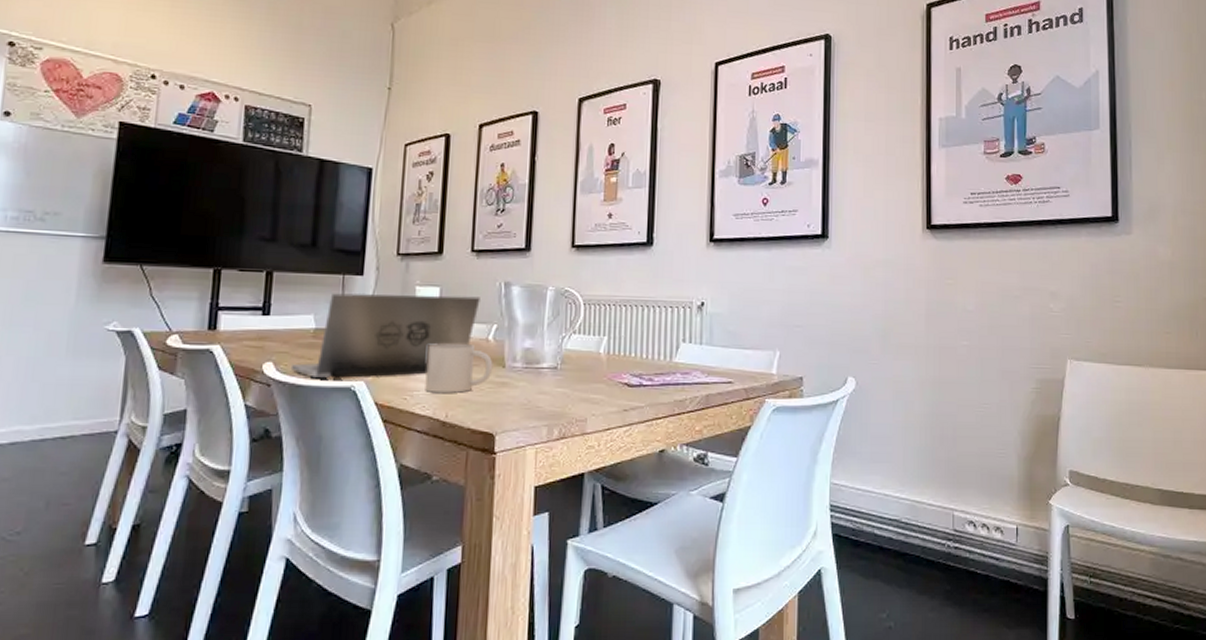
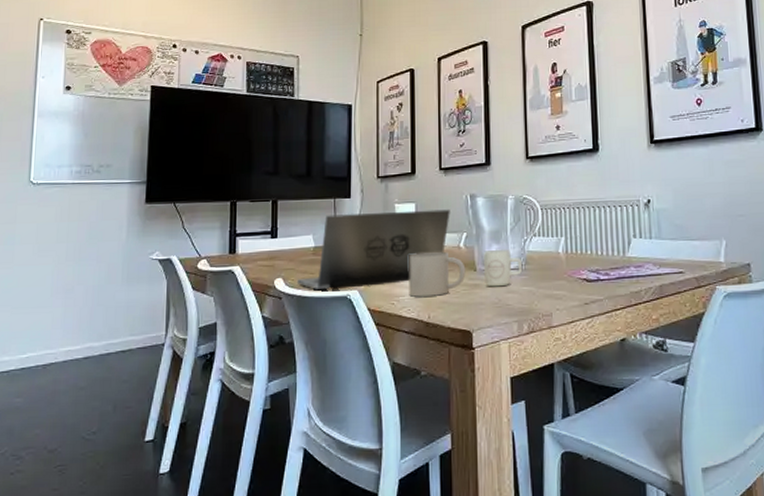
mug: none [513,344,559,387] -> present [483,249,523,287]

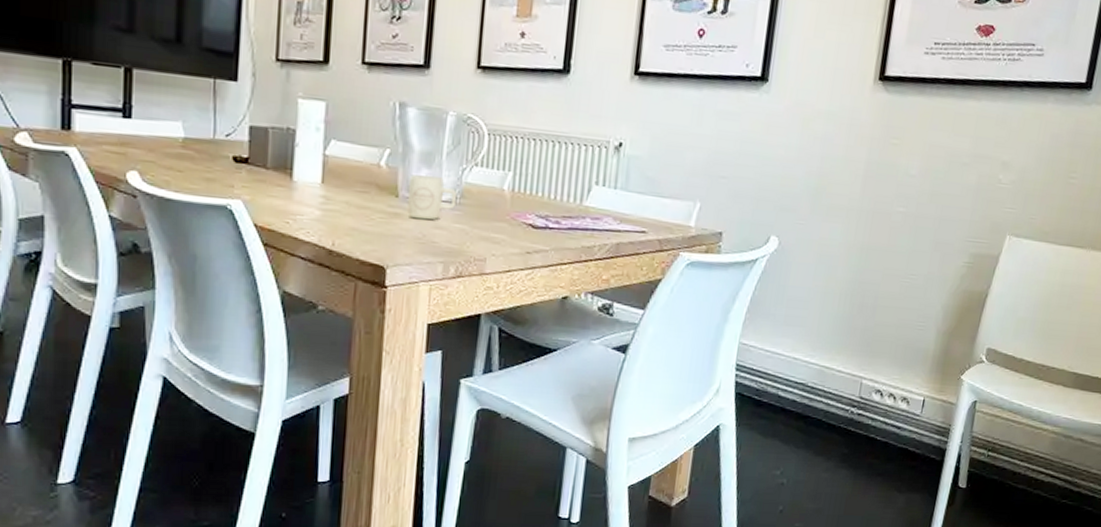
laptop: present [296,209,450,290] -> none [158,99,372,197]
mug: present [409,251,466,297] -> none [309,164,385,221]

